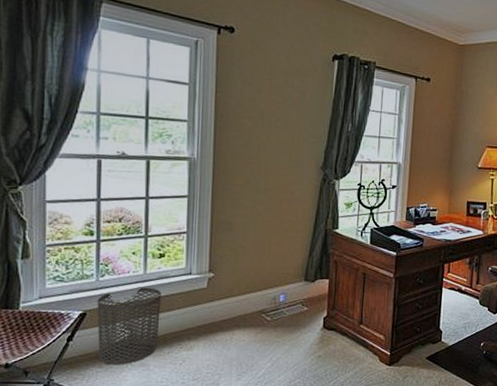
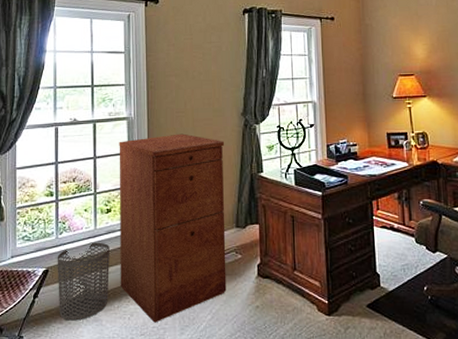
filing cabinet: none [172,181,299,369] -> present [119,133,227,323]

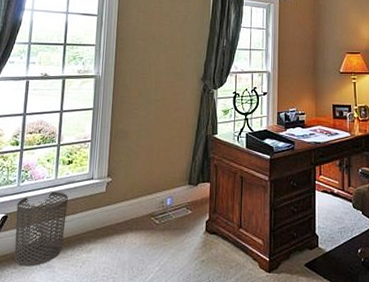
filing cabinet: present [119,133,227,323] -> none [75,93,183,272]

